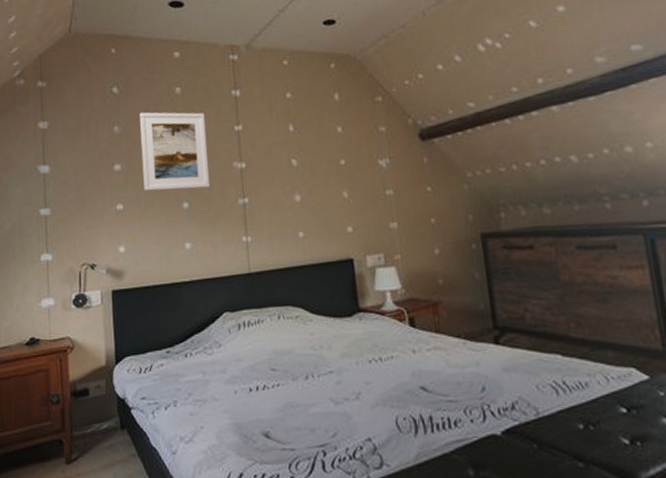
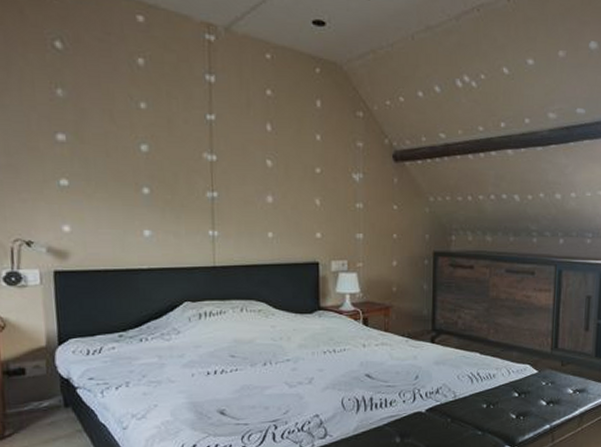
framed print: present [139,112,210,192] -> none [90,78,176,175]

